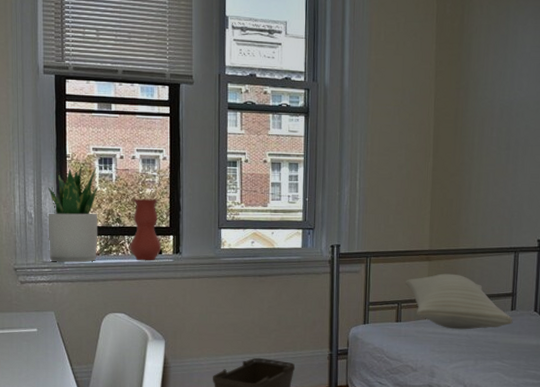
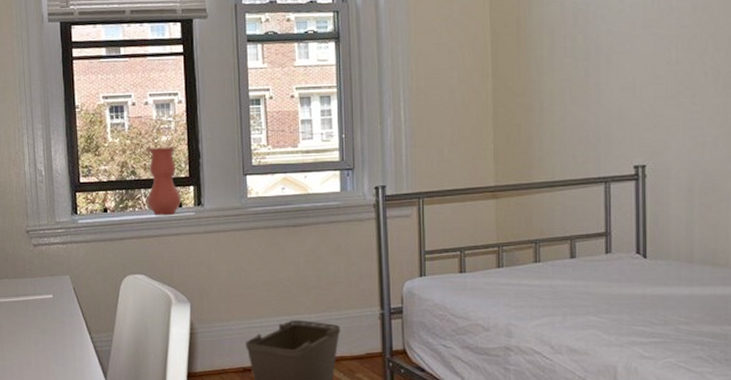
planter: present [48,164,98,263] -> none [58,115,113,222]
pillow: present [405,273,513,330] -> none [468,212,609,279]

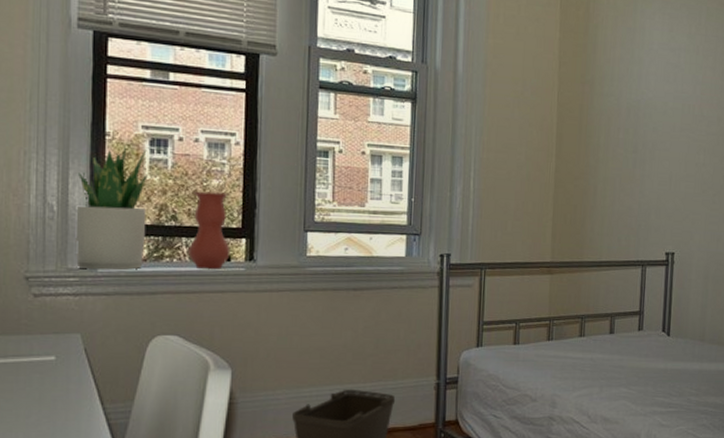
planter: none [58,115,113,222] -> present [75,146,148,271]

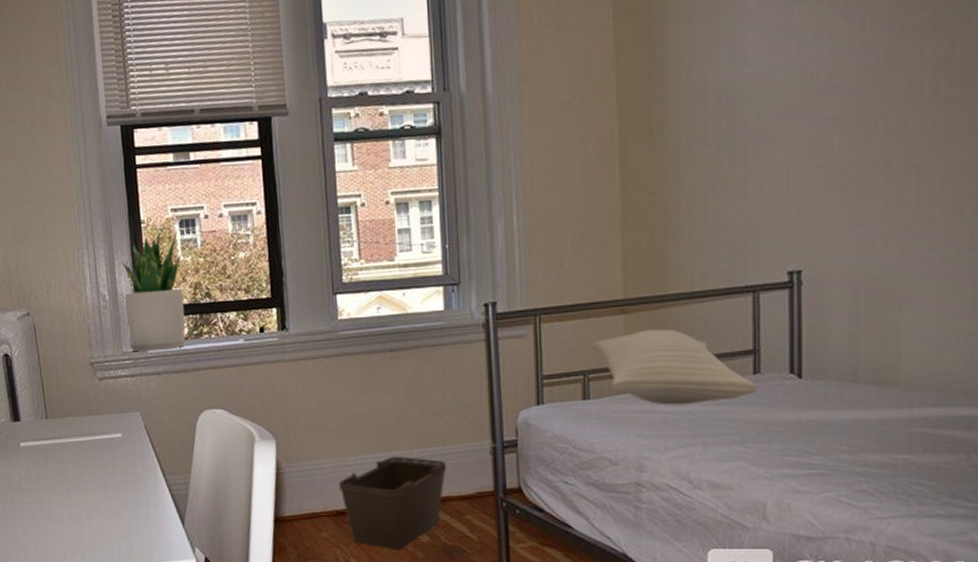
vase: present [188,191,231,270] -> none [223,264,263,343]
pillow: none [524,288,640,353] -> present [592,329,758,405]

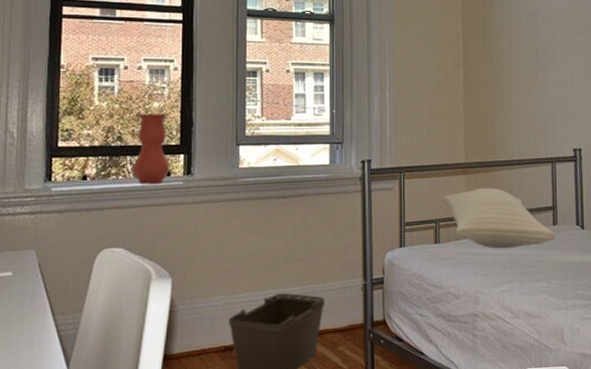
planter: present [122,230,185,352] -> none [32,76,97,190]
vase: none [223,264,263,343] -> present [132,113,170,185]

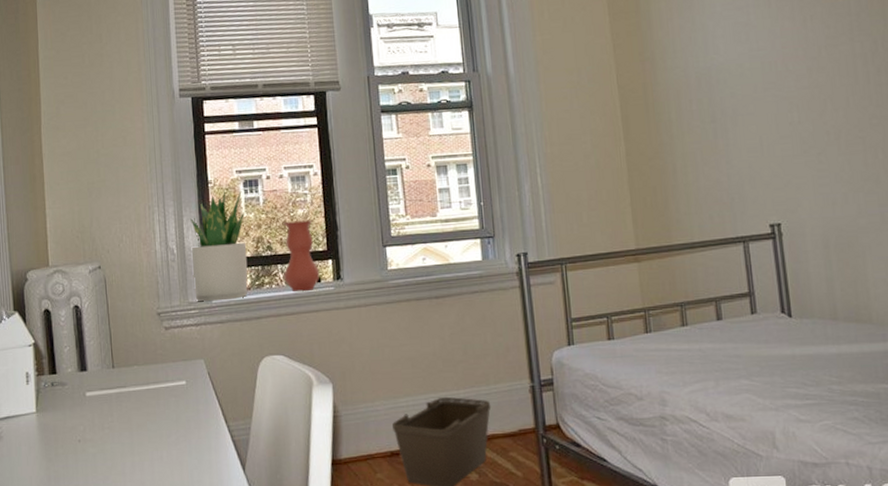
planter: none [32,76,97,190] -> present [190,190,248,302]
pillow: present [442,187,556,249] -> none [613,275,756,344]

